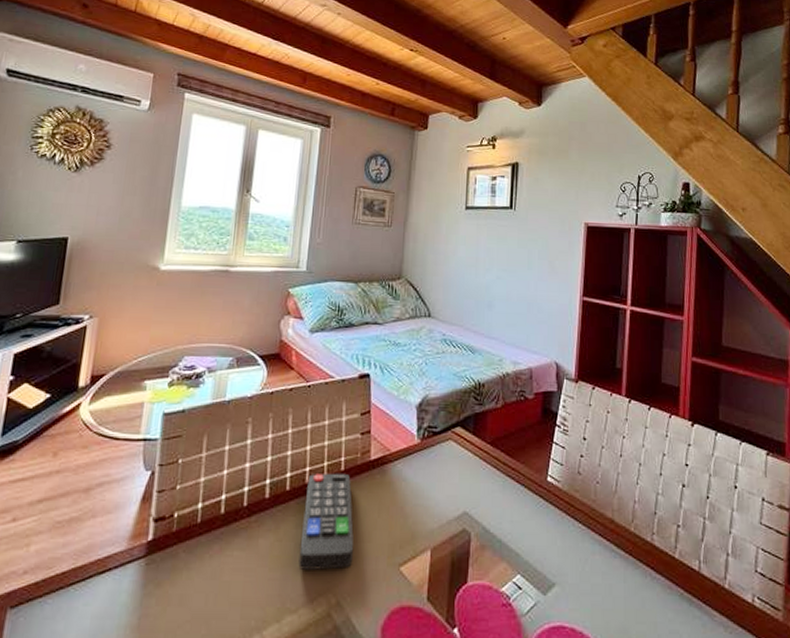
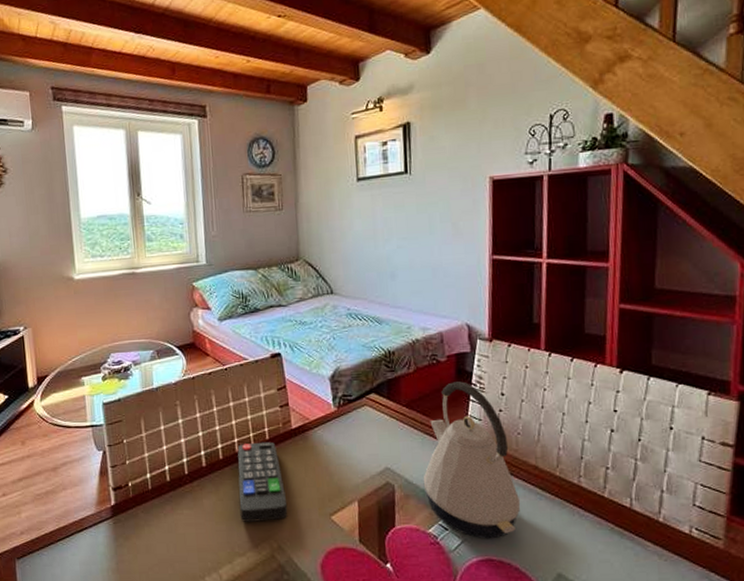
kettle: none [500,421,596,602] -> present [423,381,521,539]

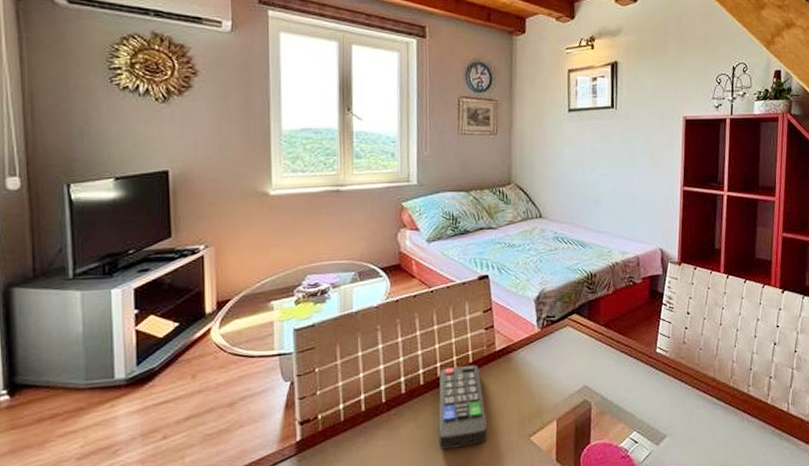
kettle: present [423,381,521,539] -> none [617,302,701,449]

